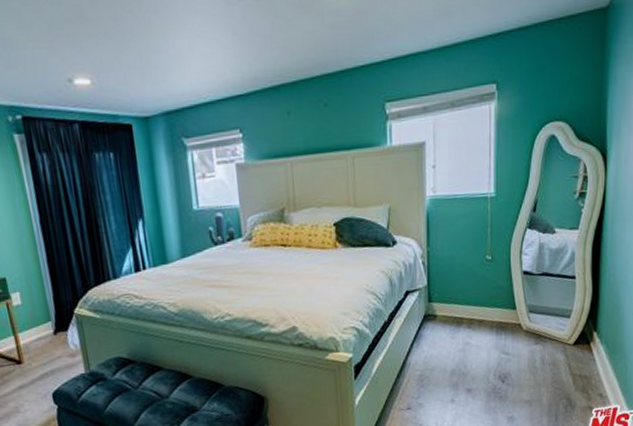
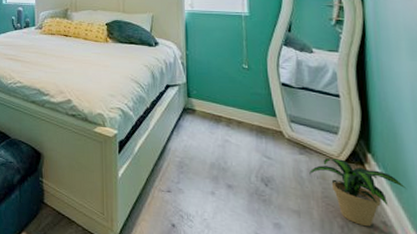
potted plant: none [542,342,622,402] -> present [309,158,407,227]

